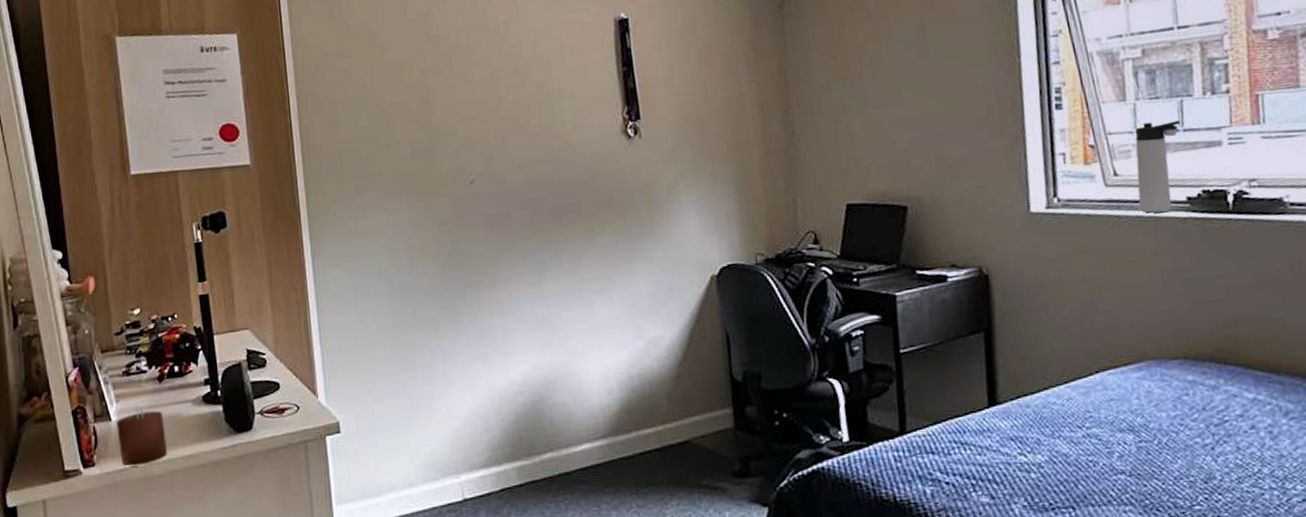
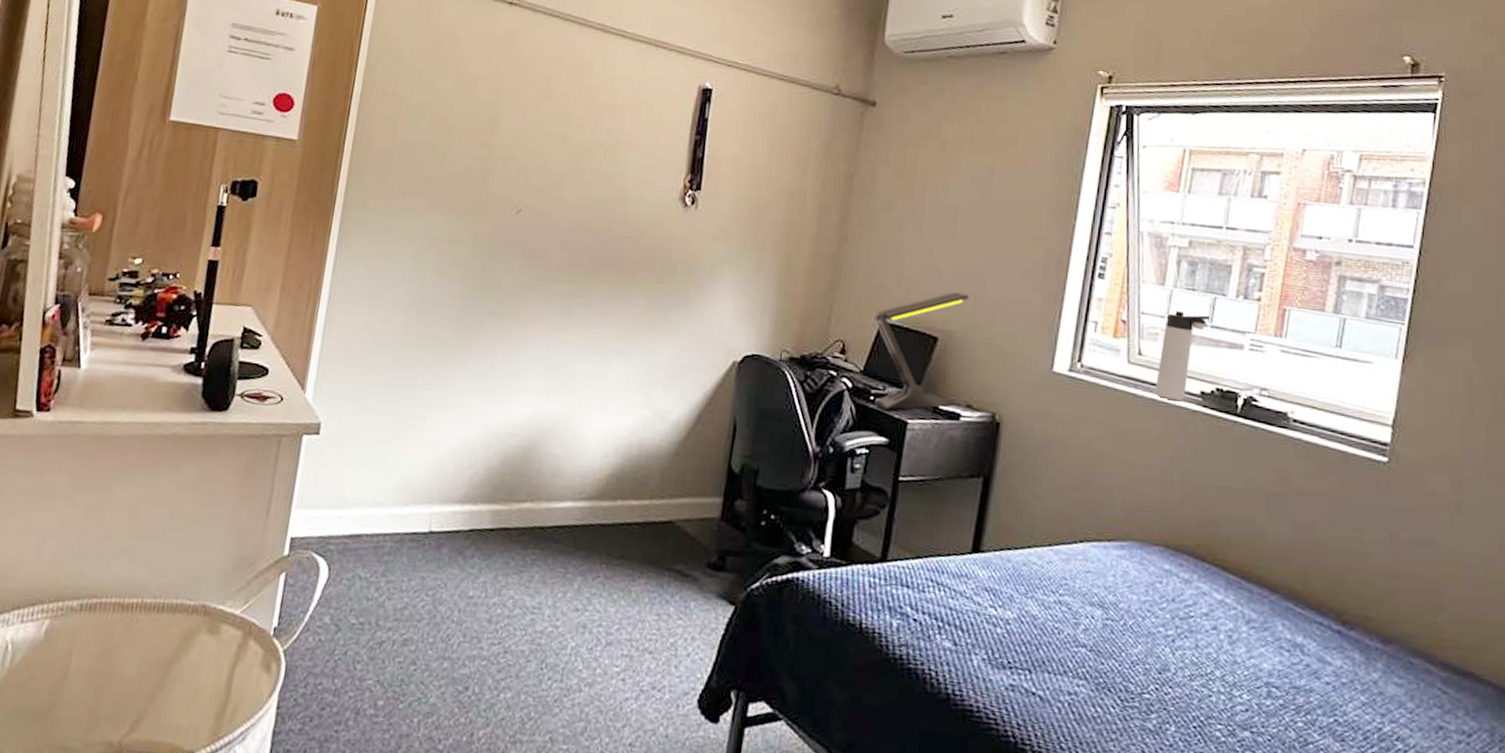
candle: present [116,406,168,467] -> none [79,359,138,422]
desk lamp: none [838,157,938,290] -> present [873,291,970,412]

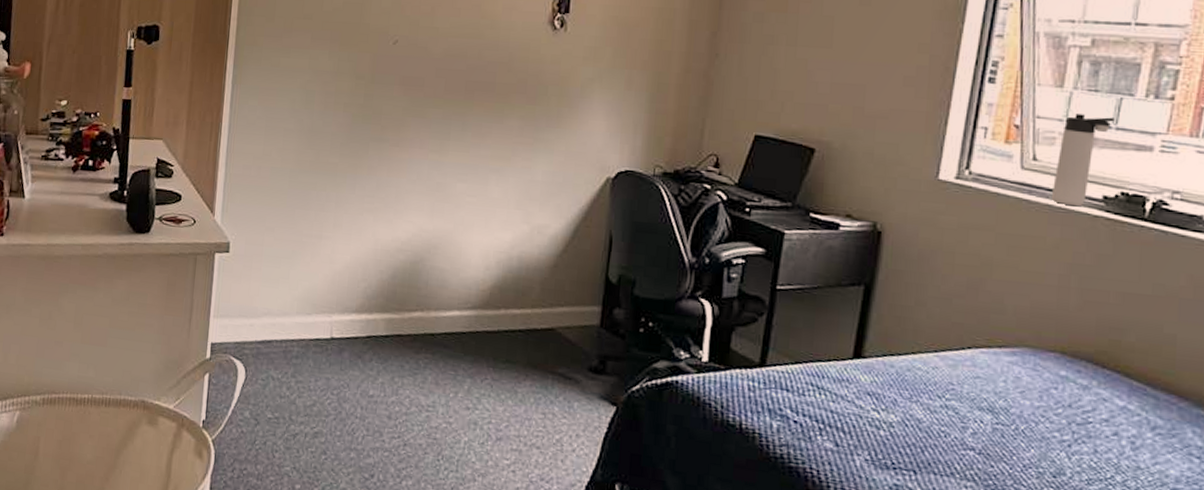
desk lamp: present [873,291,970,412] -> none [747,102,848,223]

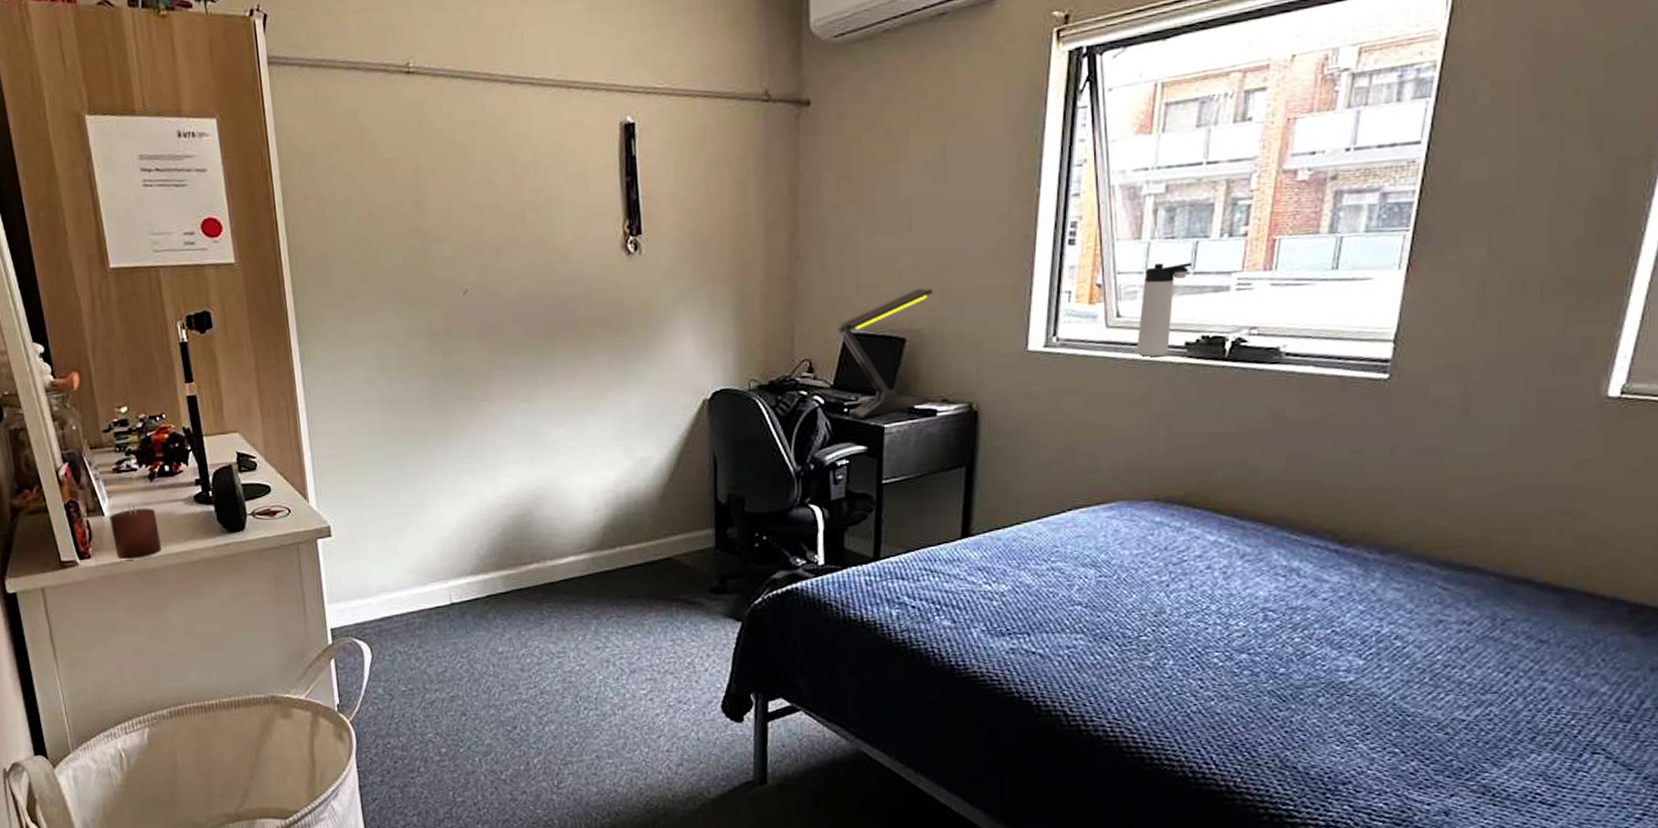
candle: none [27,189,72,245] -> present [109,503,162,560]
desk lamp: none [747,102,848,223] -> present [837,288,934,421]

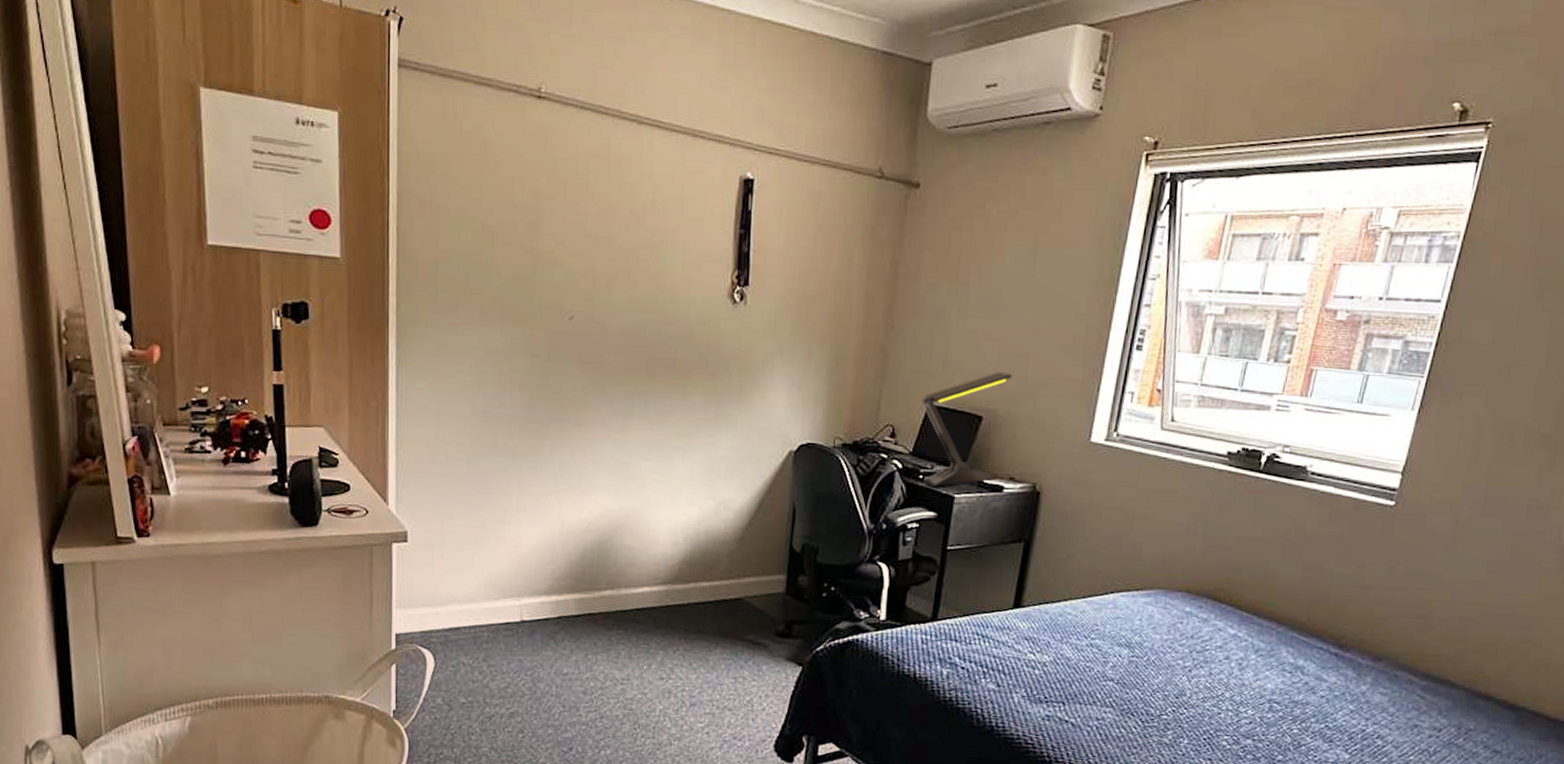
candle: present [109,503,162,560] -> none [175,485,228,543]
thermos bottle: present [1136,262,1192,358] -> none [1184,377,1240,462]

